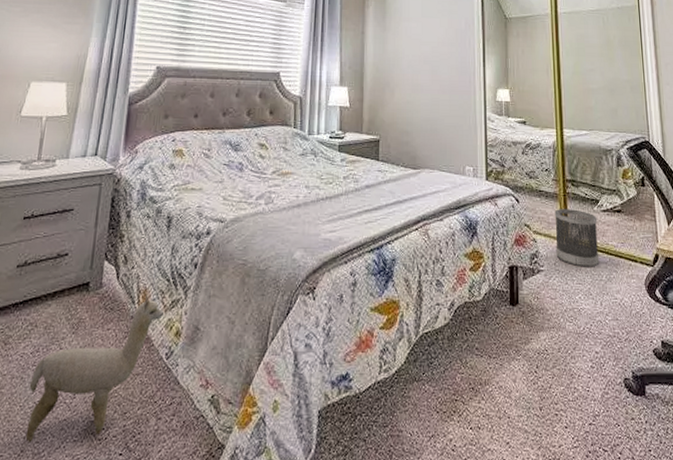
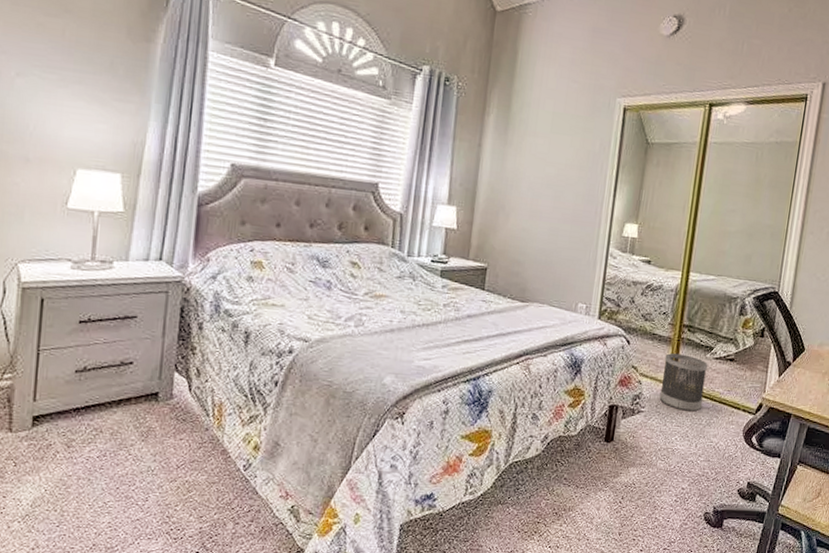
plush toy: present [25,294,163,443] -> none [97,408,241,539]

